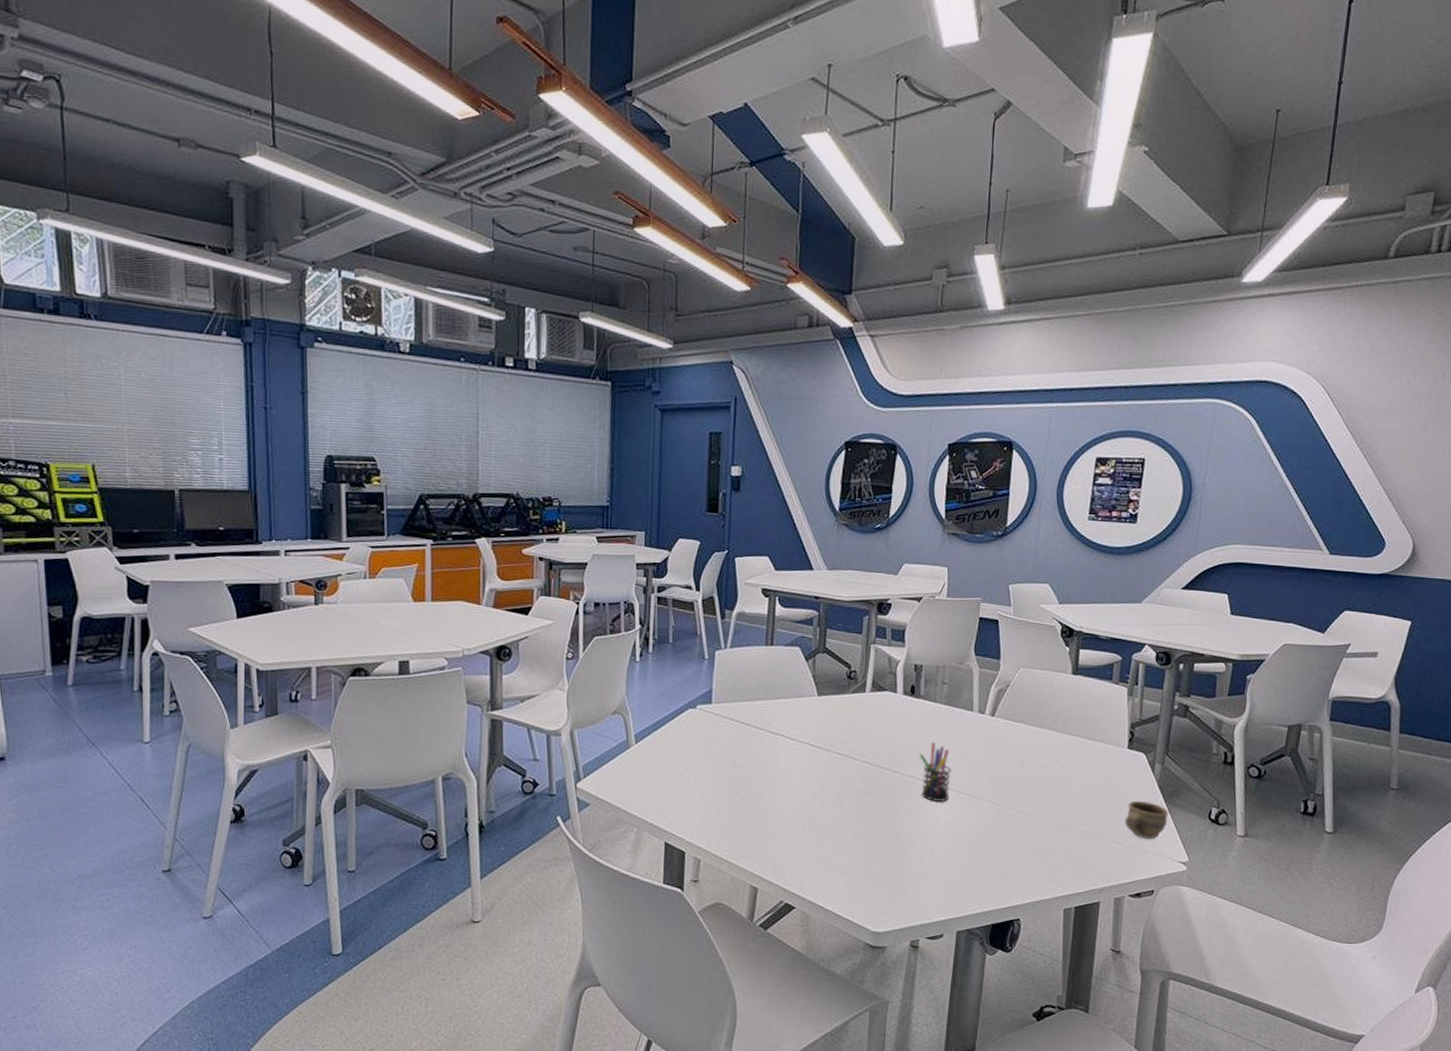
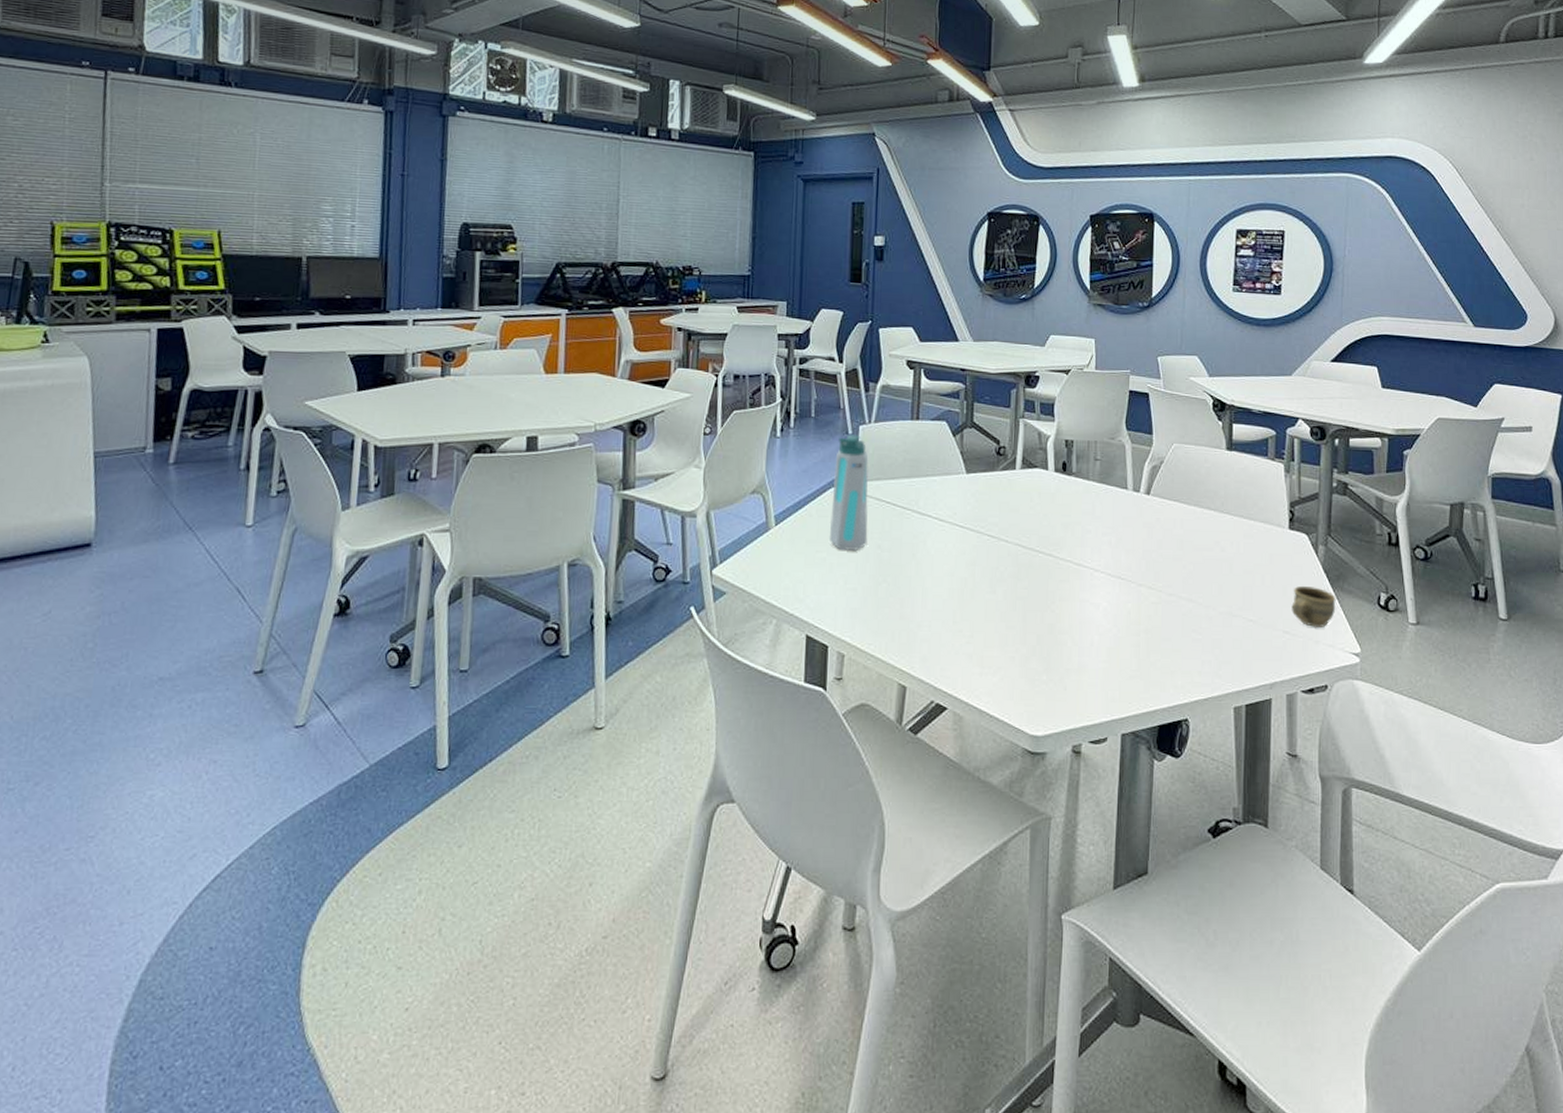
water bottle: none [686,659,724,767] -> present [829,434,869,550]
pen holder: present [919,743,951,803] -> none [1073,523,1108,589]

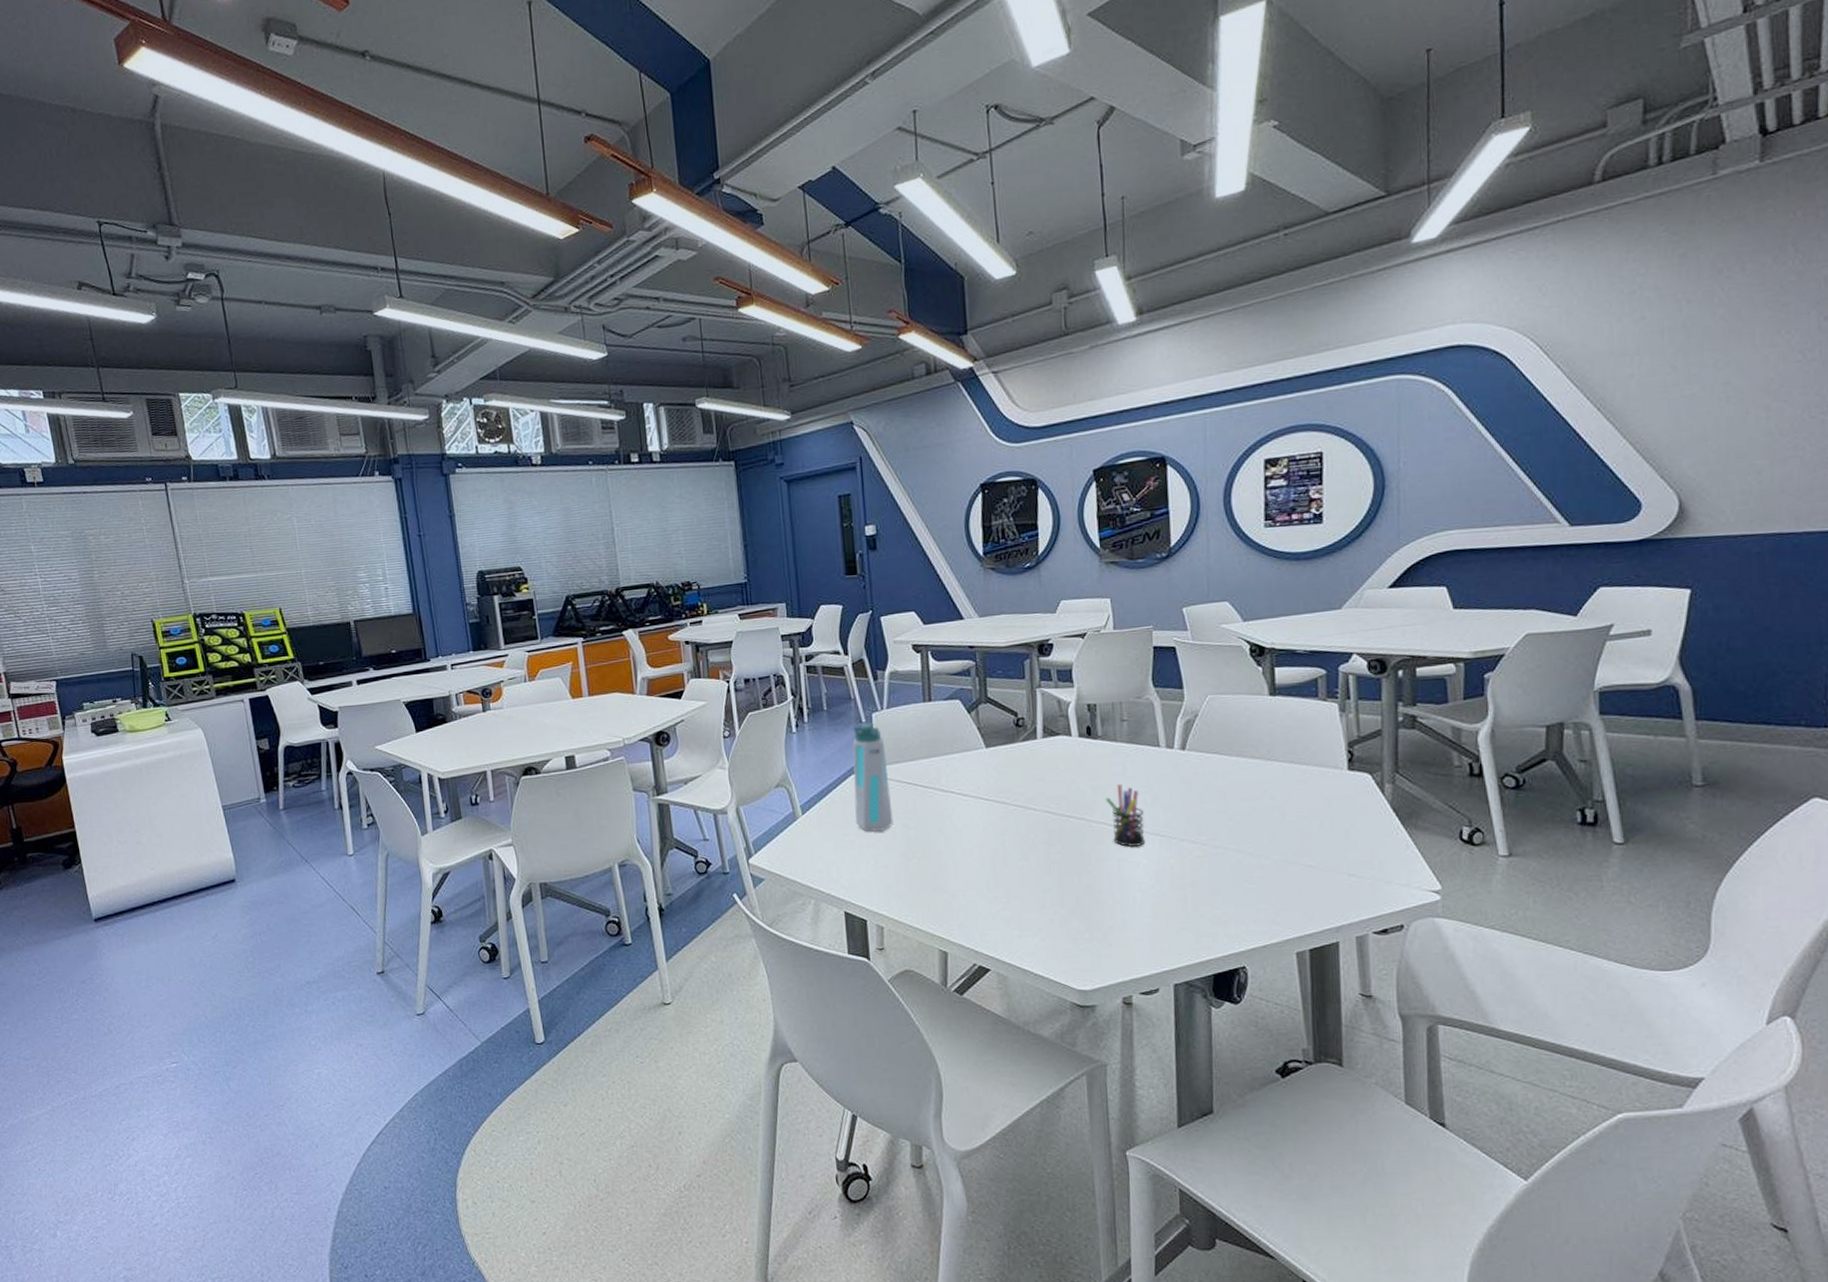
pen holder: none [1073,523,1108,589] -> present [1105,784,1146,848]
cup: present [1291,585,1336,627] -> none [1356,826,1409,868]

